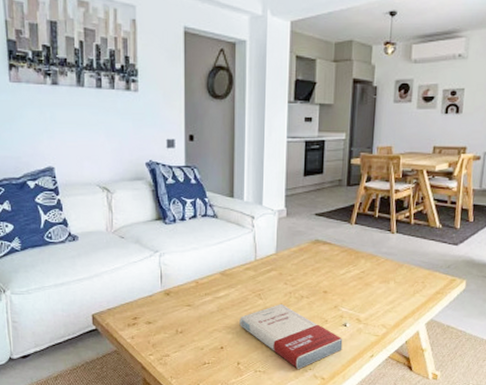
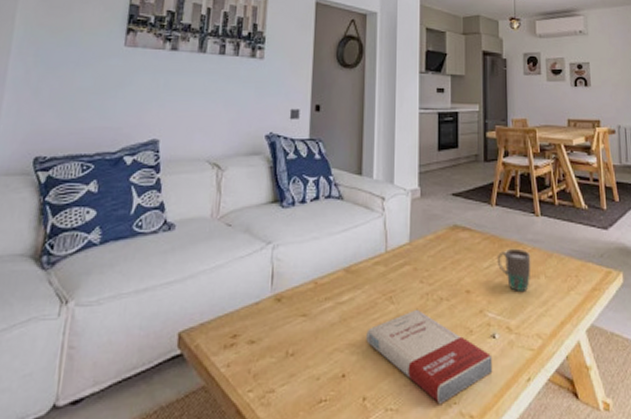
mug: none [352,259,384,294] -> present [497,248,531,293]

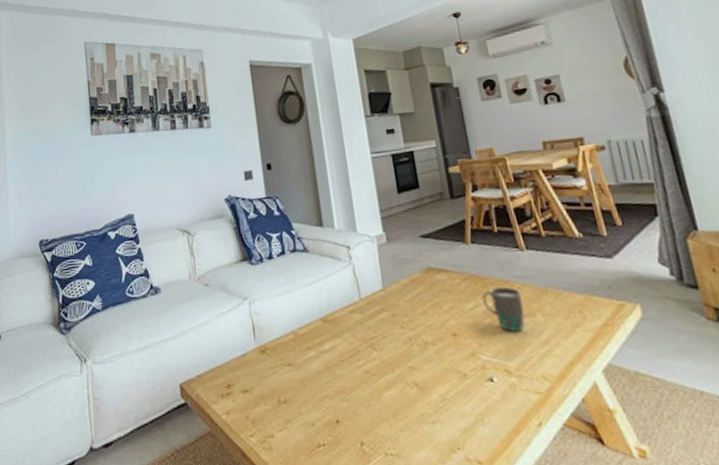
book: present [366,309,493,404] -> none [353,354,496,449]

